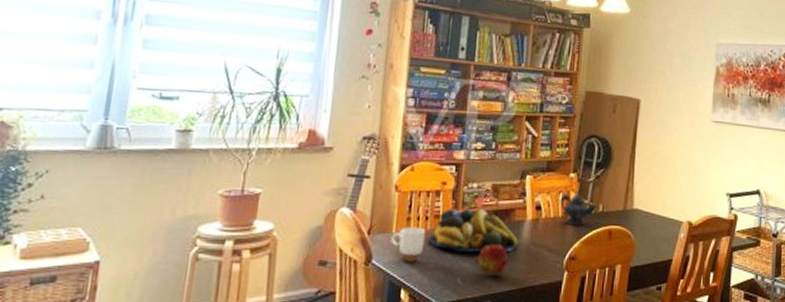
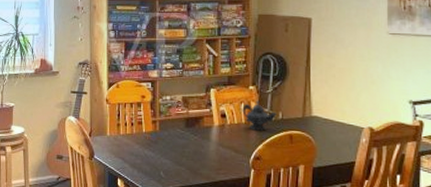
mug: present [391,227,426,263] -> none [107,131,133,158]
fruit bowl: present [428,208,518,253] -> none [135,116,208,153]
fruit: present [474,245,509,275] -> none [172,146,202,171]

